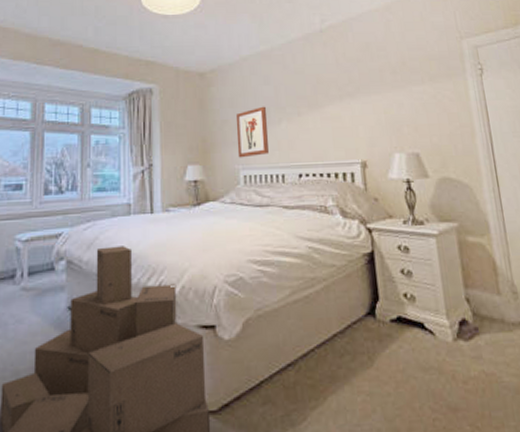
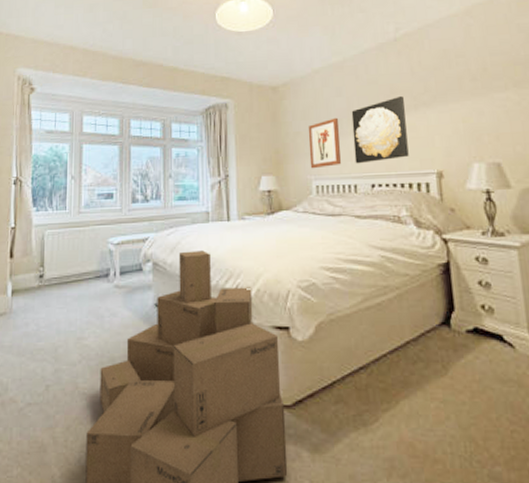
wall art: none [279,87,335,154] -> present [351,96,409,164]

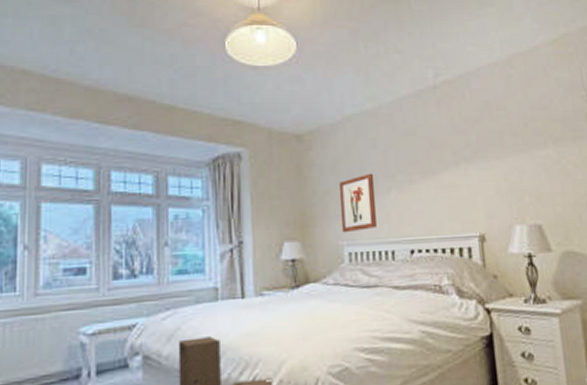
wall art: present [351,96,409,164] -> none [387,151,450,227]

